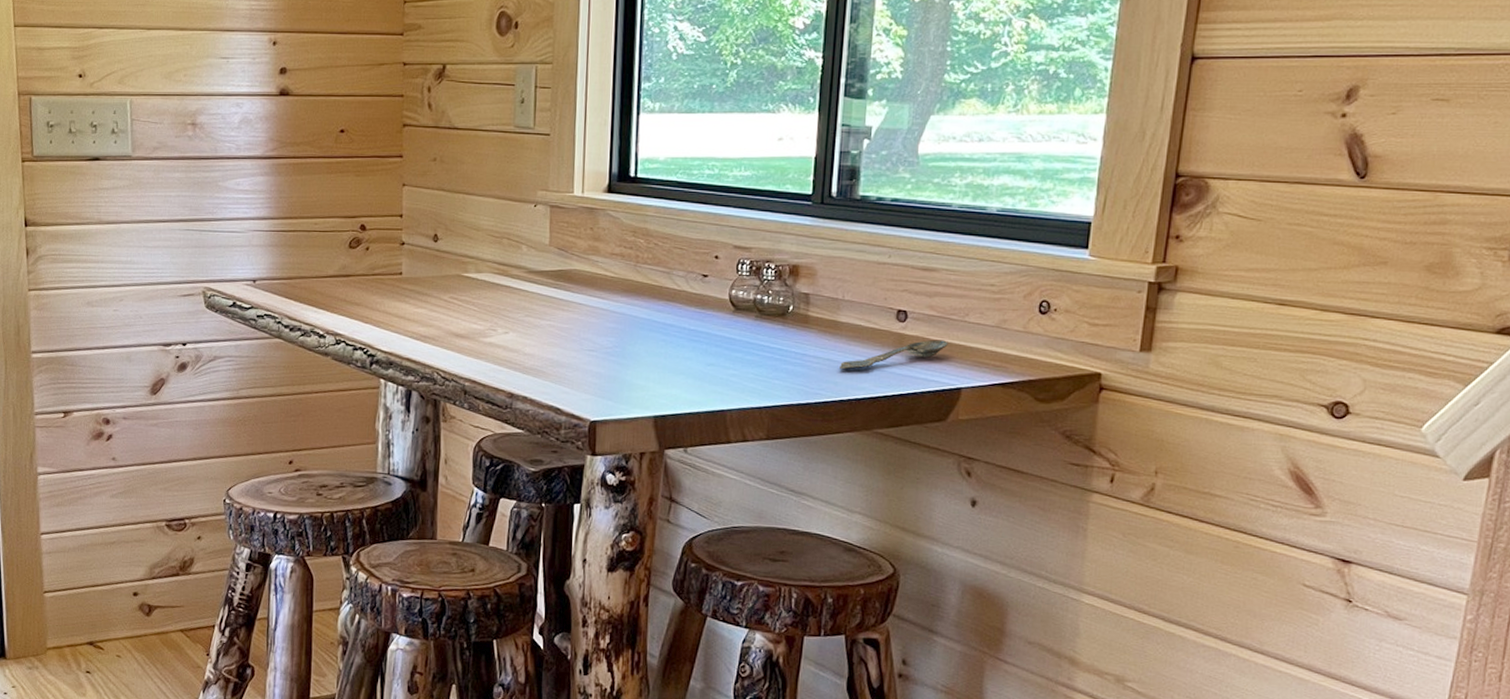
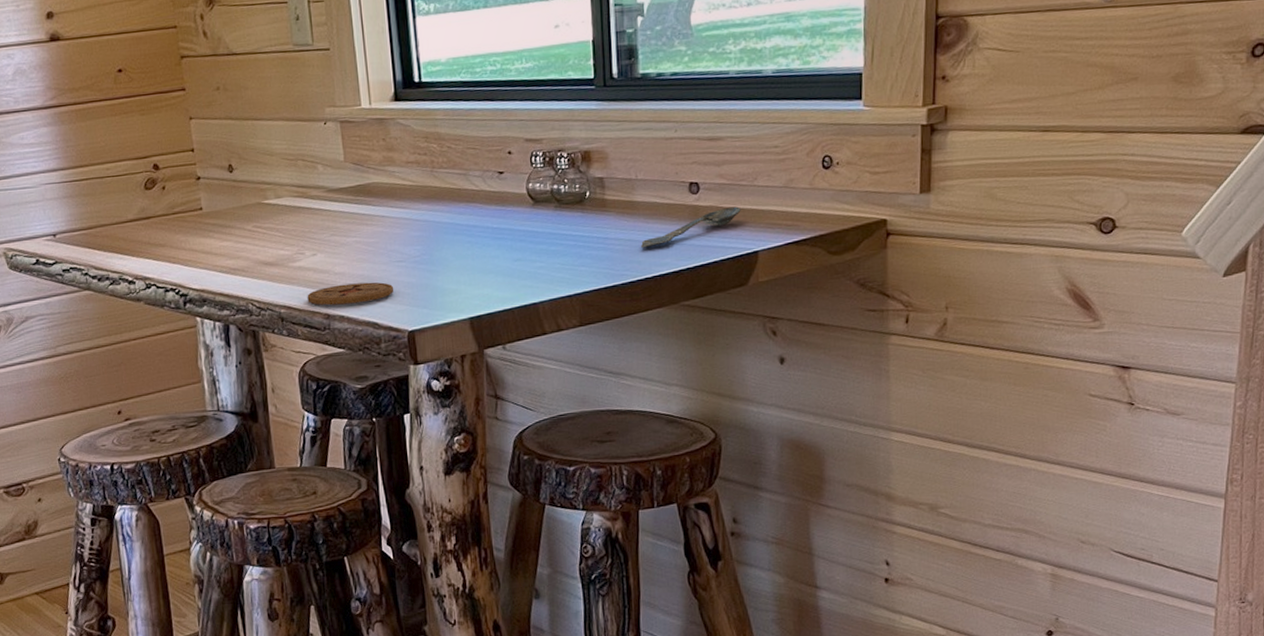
coaster: none [493,365,582,387] -> present [307,282,394,306]

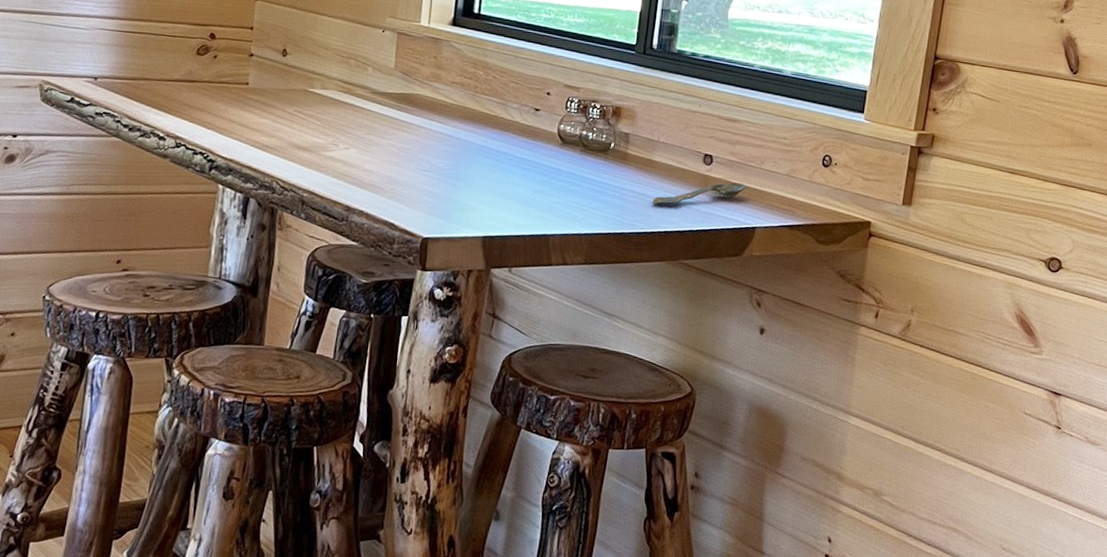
coaster: present [307,282,394,306] -> none [331,180,417,203]

